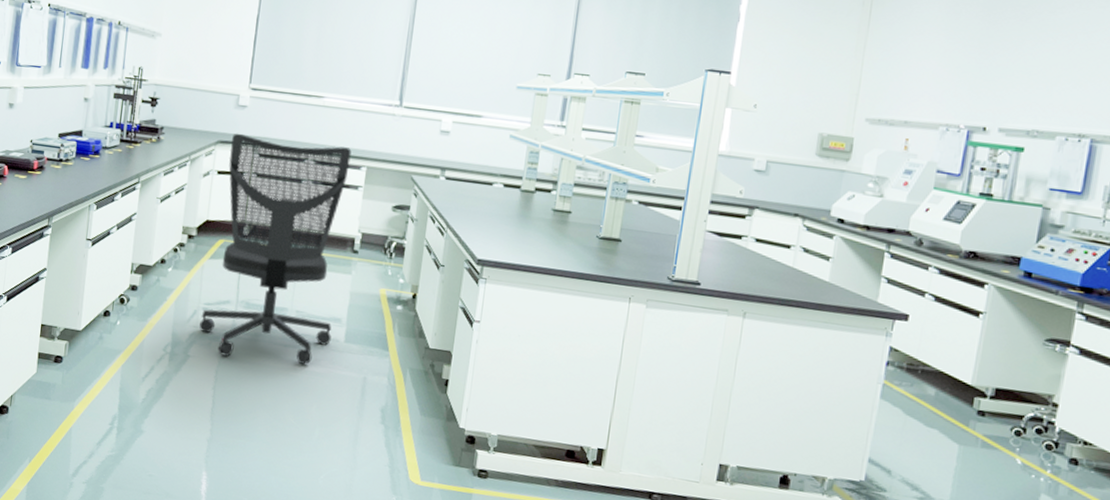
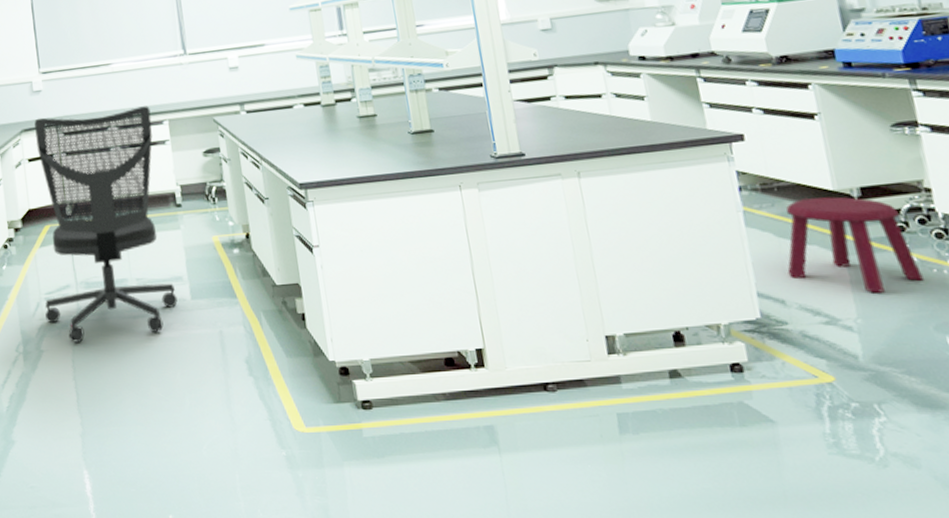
stool: none [902,386,1021,485] -> present [785,196,924,293]

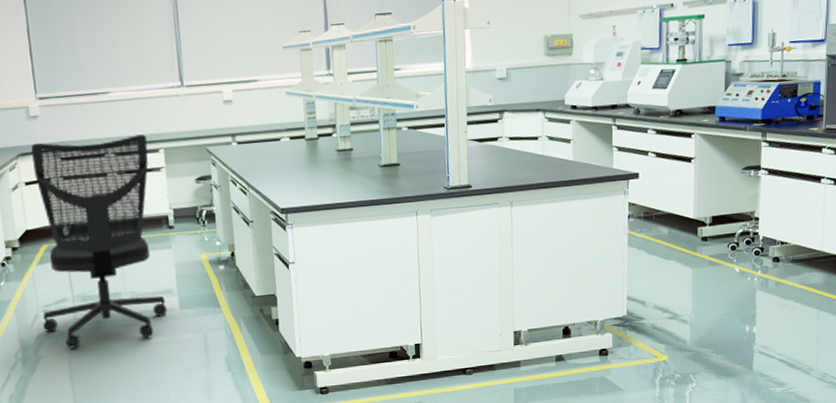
stool: present [785,196,924,293] -> none [651,223,740,296]

